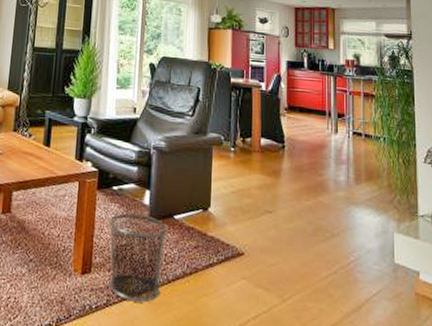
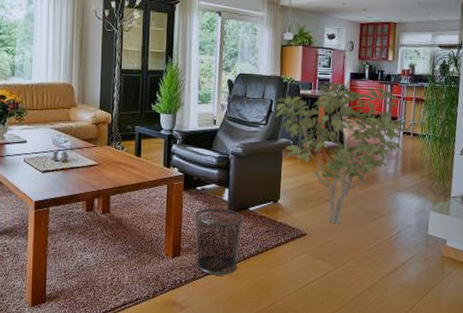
shrub: none [203,70,362,243] -> present [275,82,411,224]

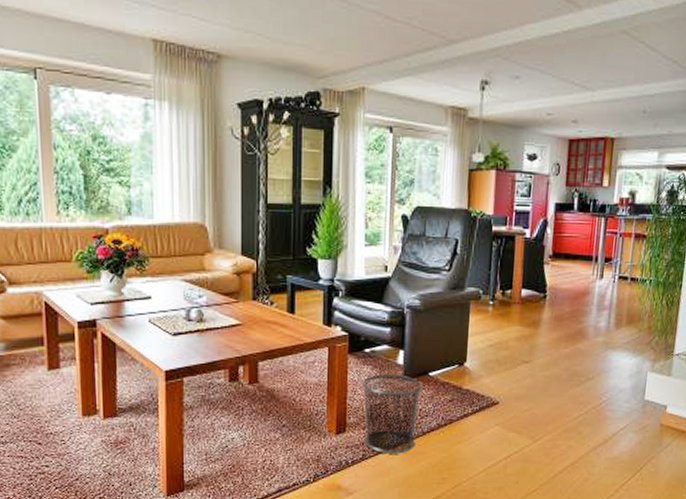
shrub: present [275,82,411,224] -> none [461,215,628,390]

